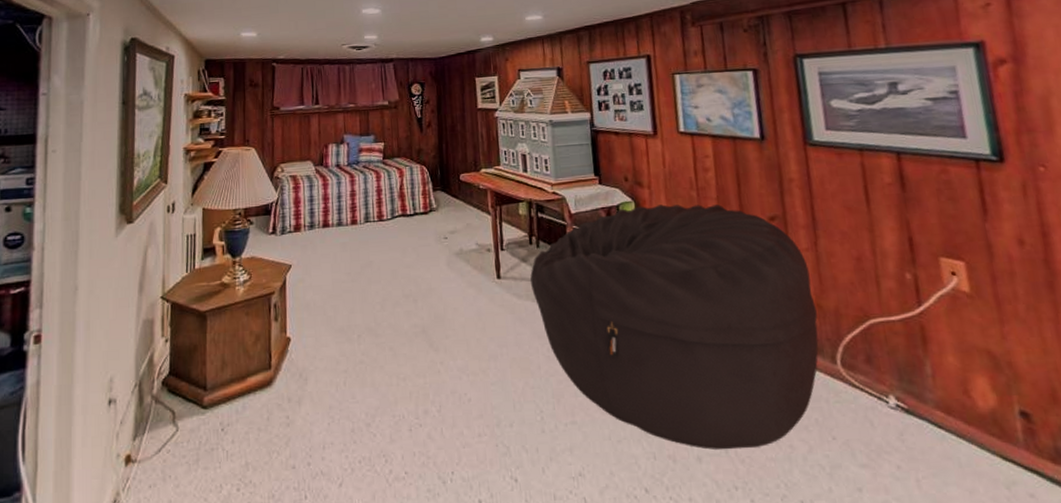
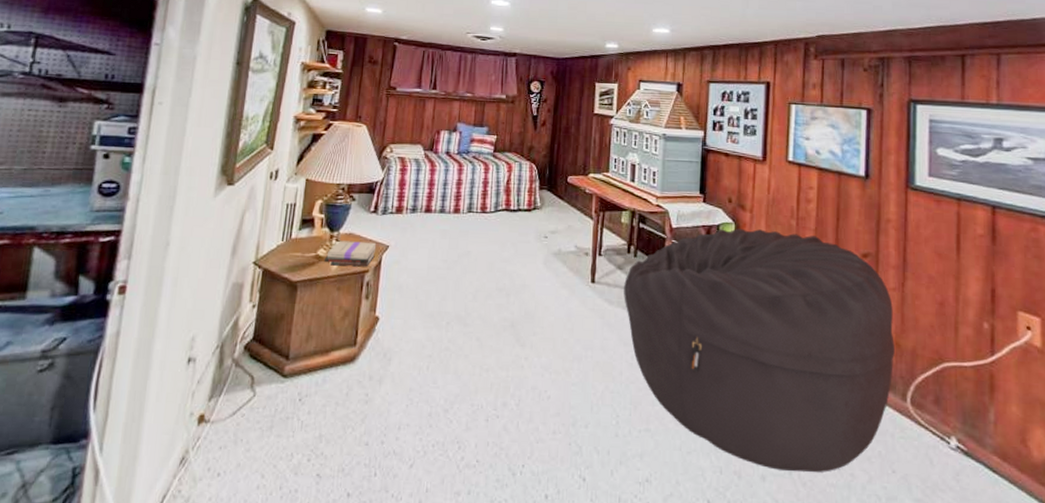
books: none [229,263,280,291] -> present [324,240,377,267]

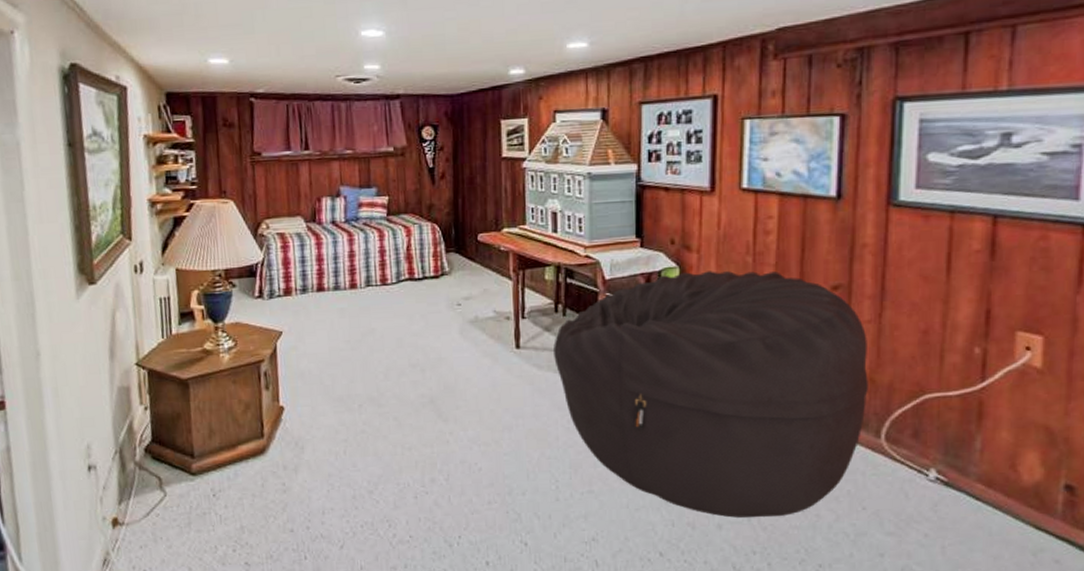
books: present [324,240,377,267] -> none [212,329,269,359]

